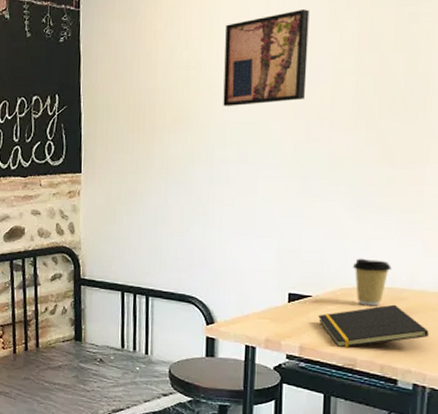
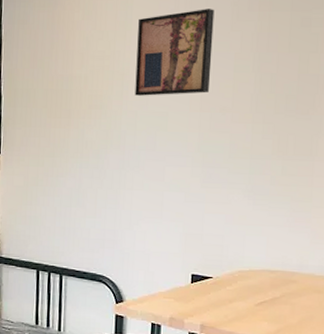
notepad: present [318,304,429,348] -> none [218,286,315,327]
coffee cup: present [352,258,391,306] -> none [249,242,284,288]

